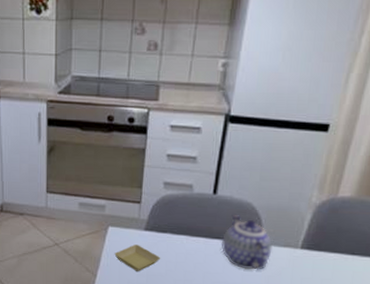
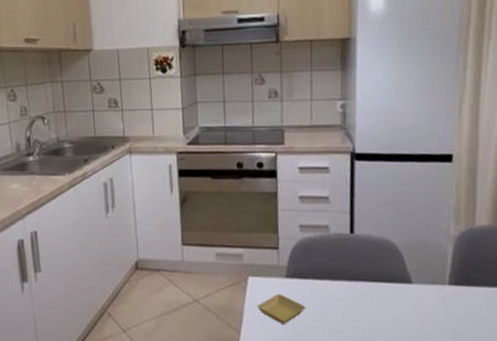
teapot: present [221,215,273,270] -> none [366,254,420,312]

